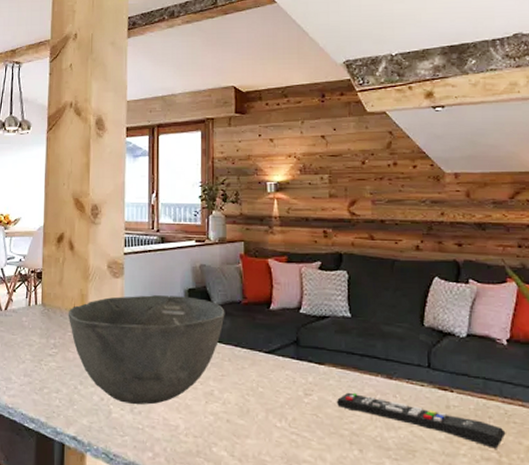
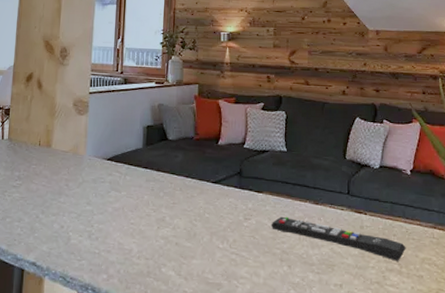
bowl: present [68,295,225,405] -> none [33,131,179,231]

